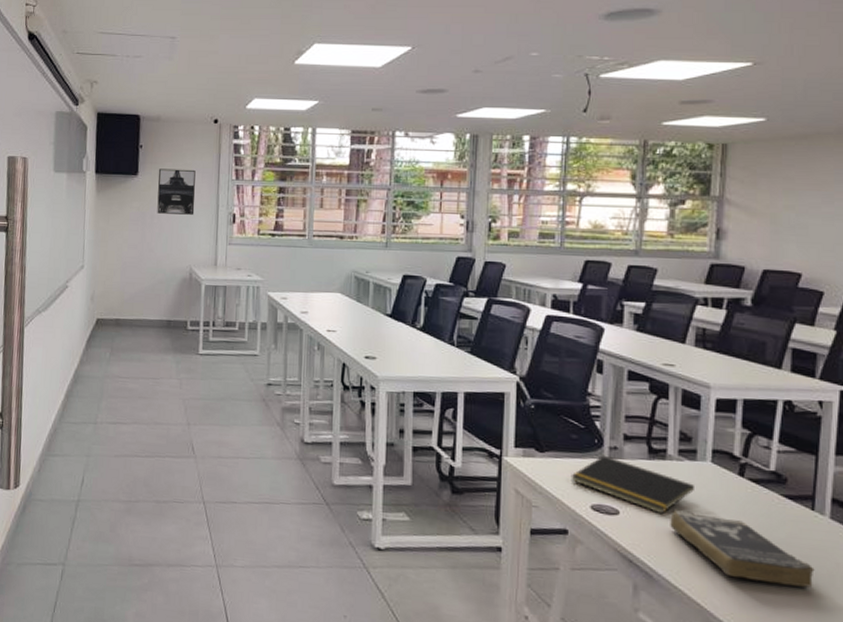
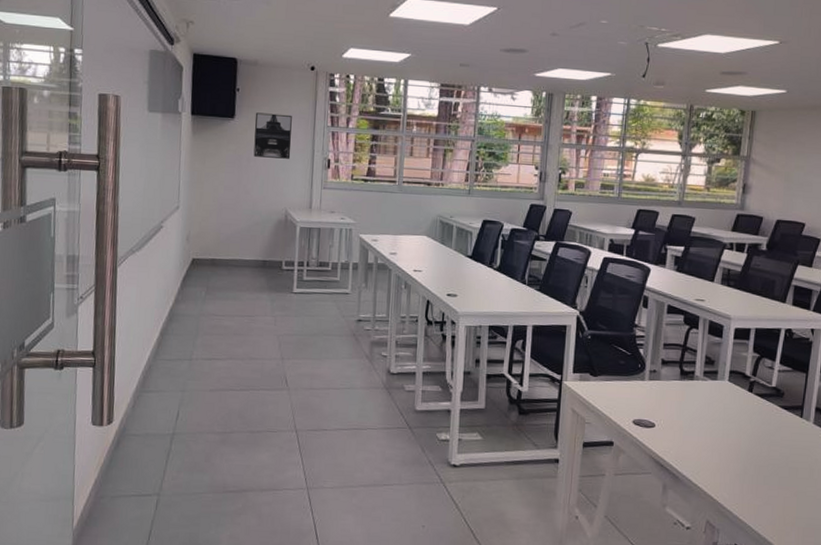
notepad: present [571,455,694,515] -> none [617,377,714,426]
book: present [670,510,815,588] -> none [694,422,800,480]

